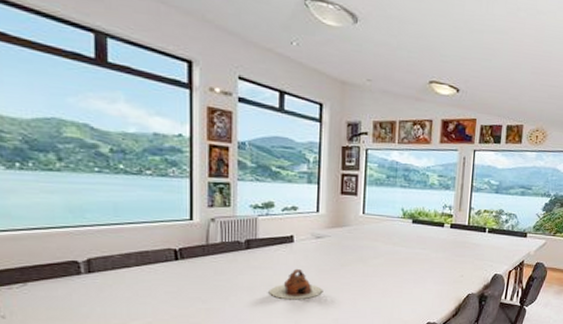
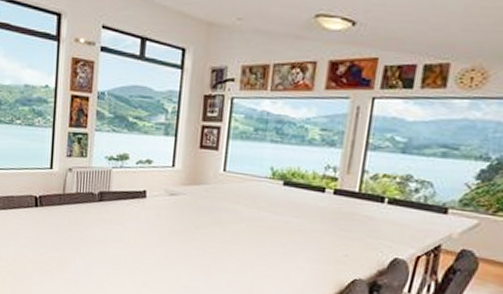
teapot: present [268,268,322,300] -> none [118,226,173,260]

